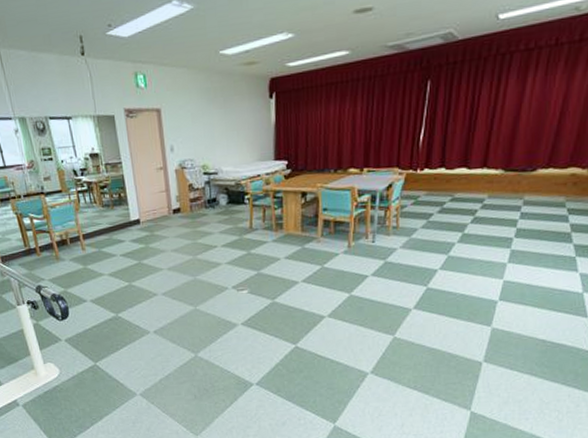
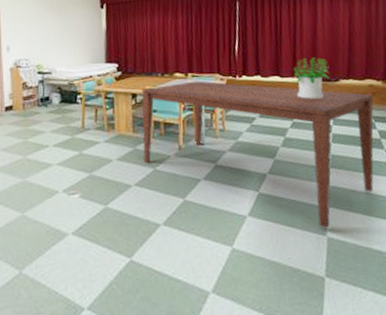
dining table: none [311,176,573,320] -> present [141,81,374,228]
potted plant: none [484,145,528,192] -> present [294,58,330,99]

